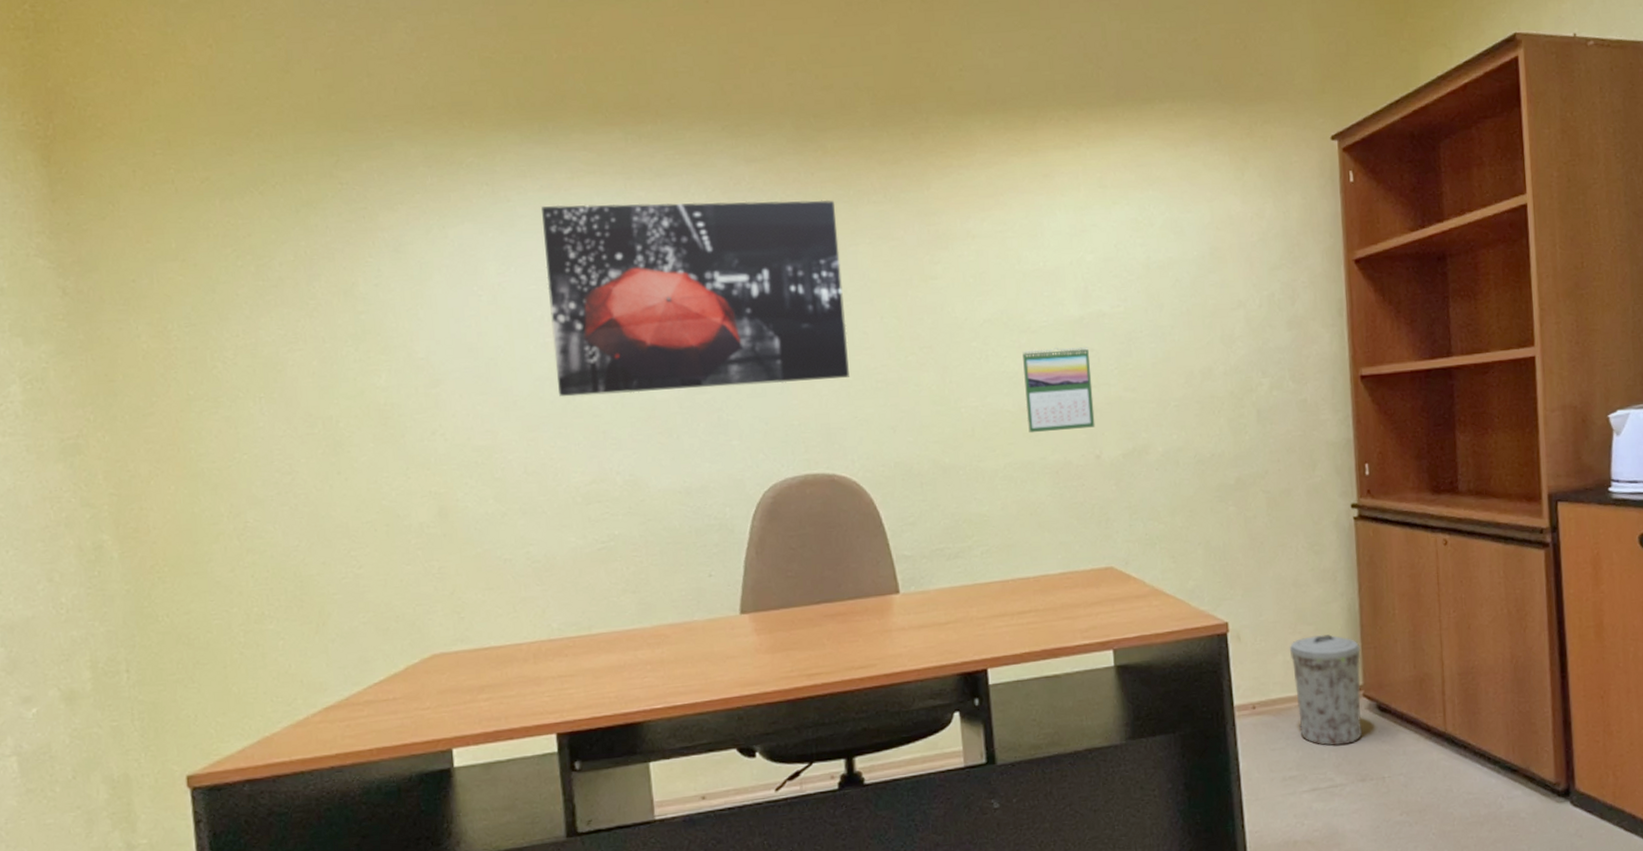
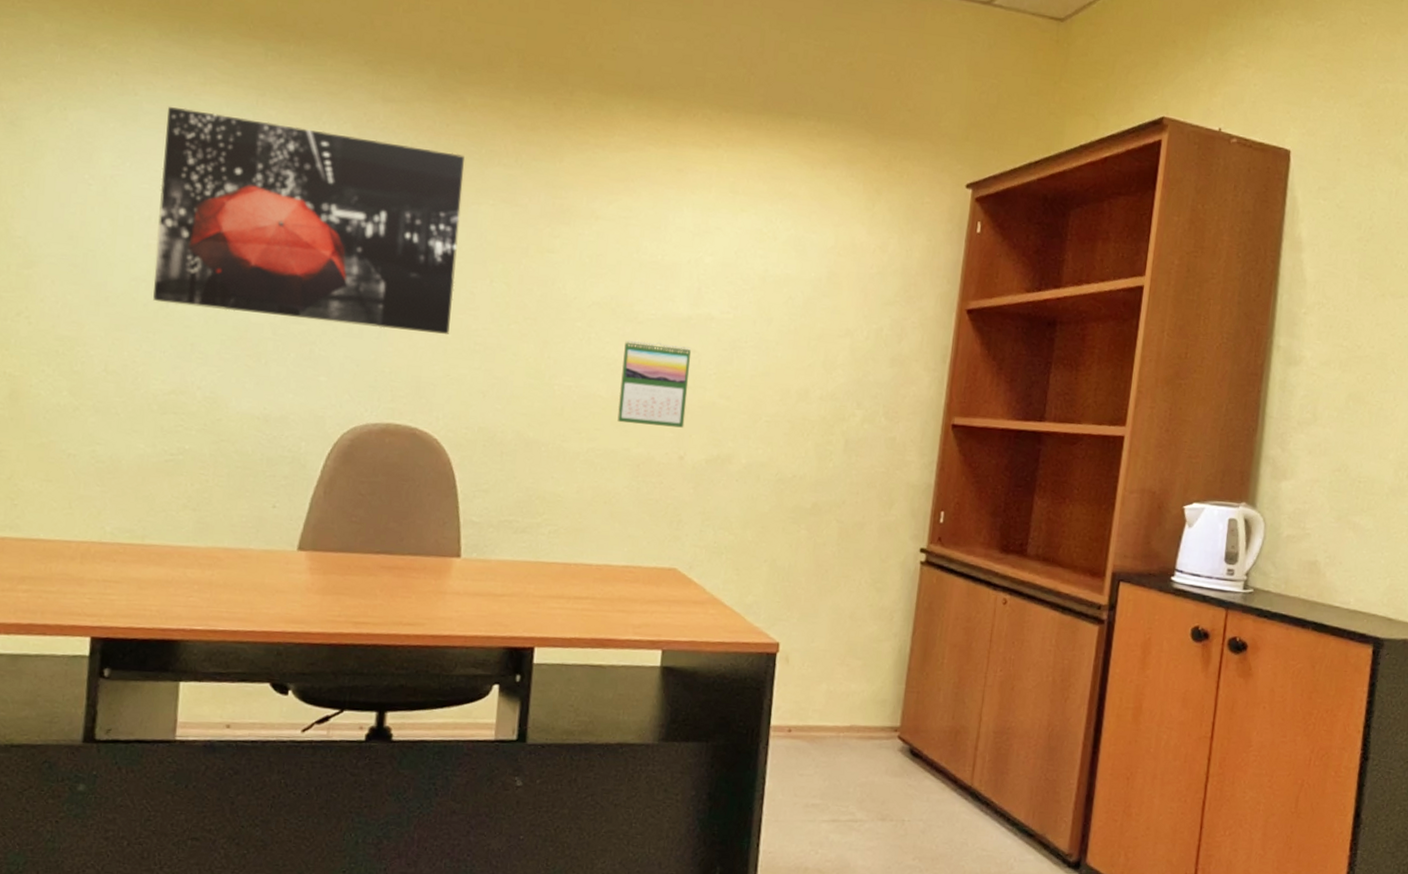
trash can: present [1289,634,1362,746] -> none [830,670,904,783]

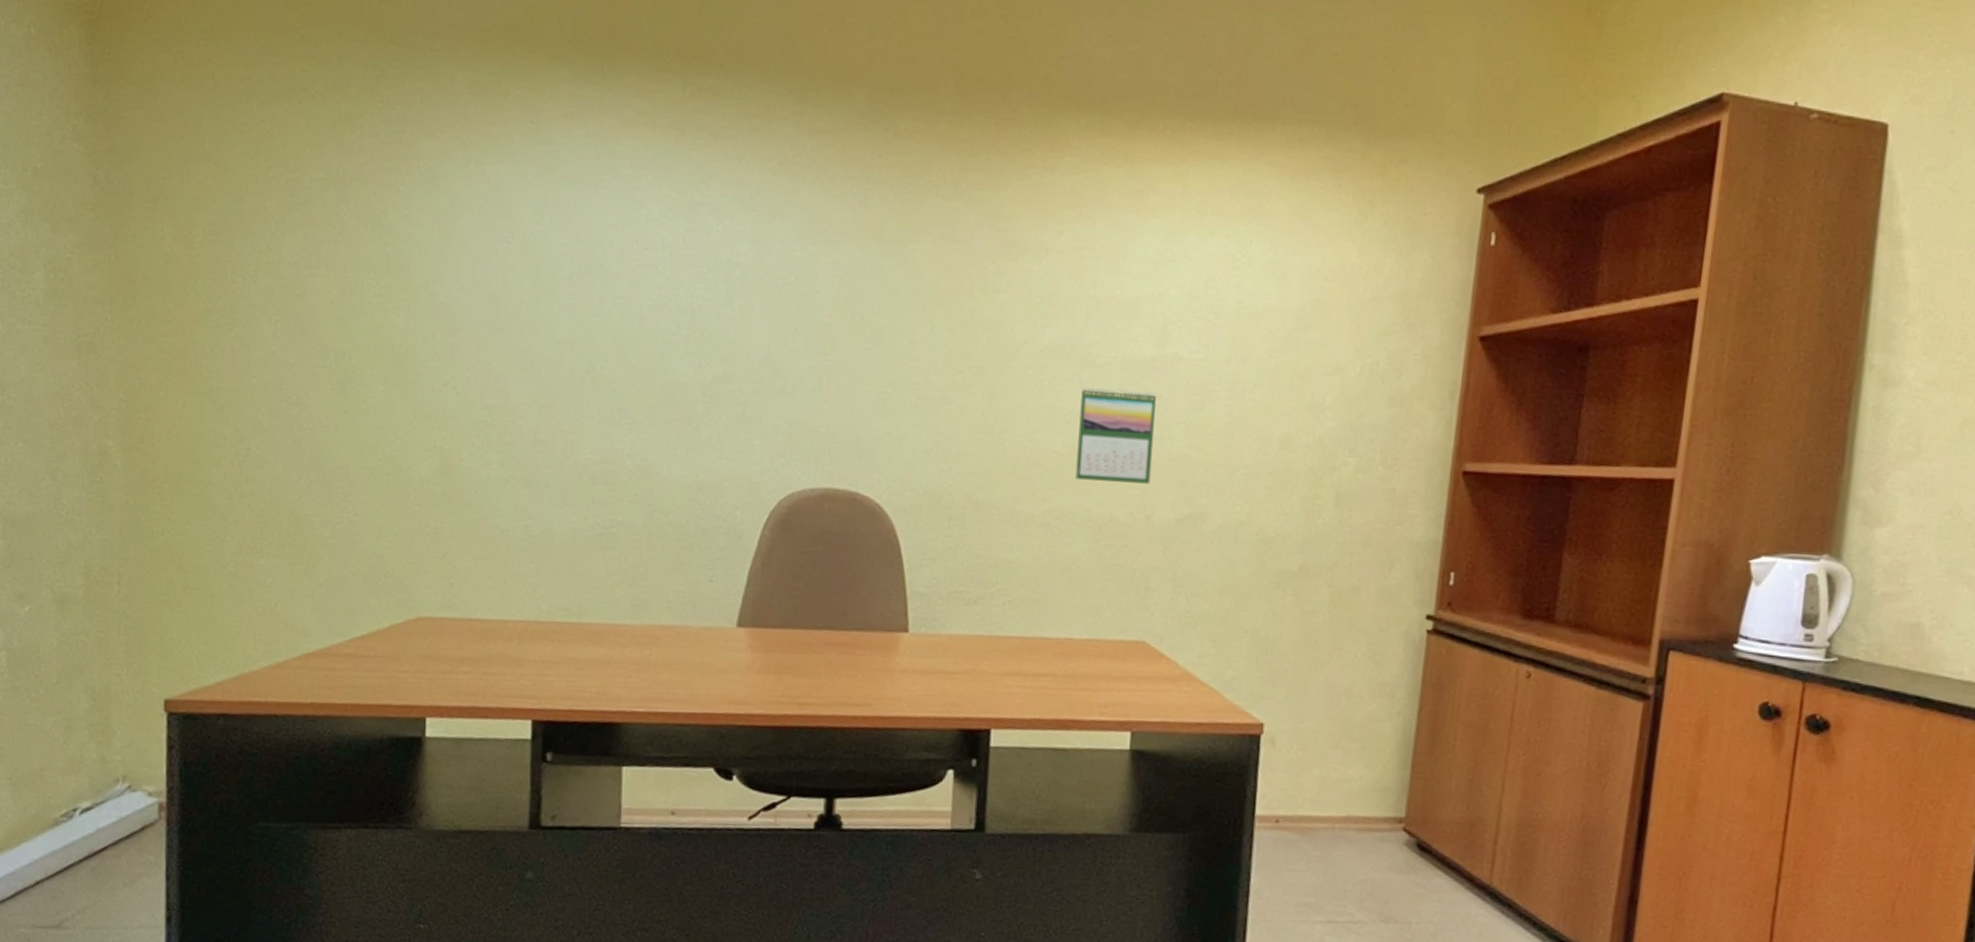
wall art: present [153,106,465,334] -> none [578,153,900,388]

